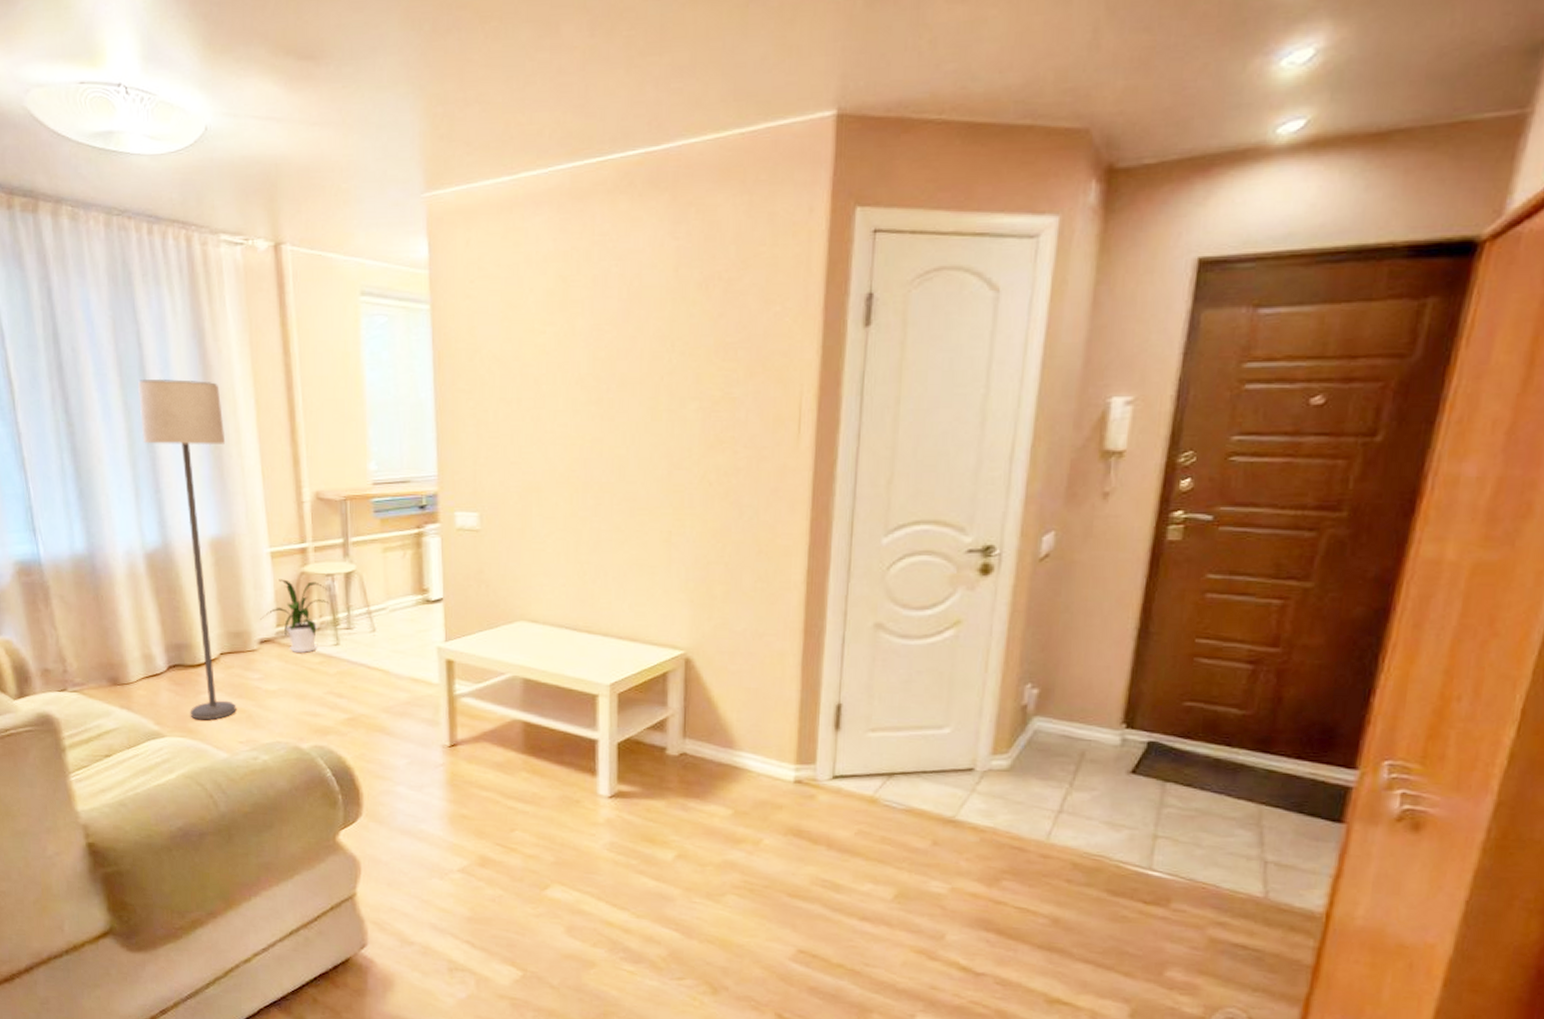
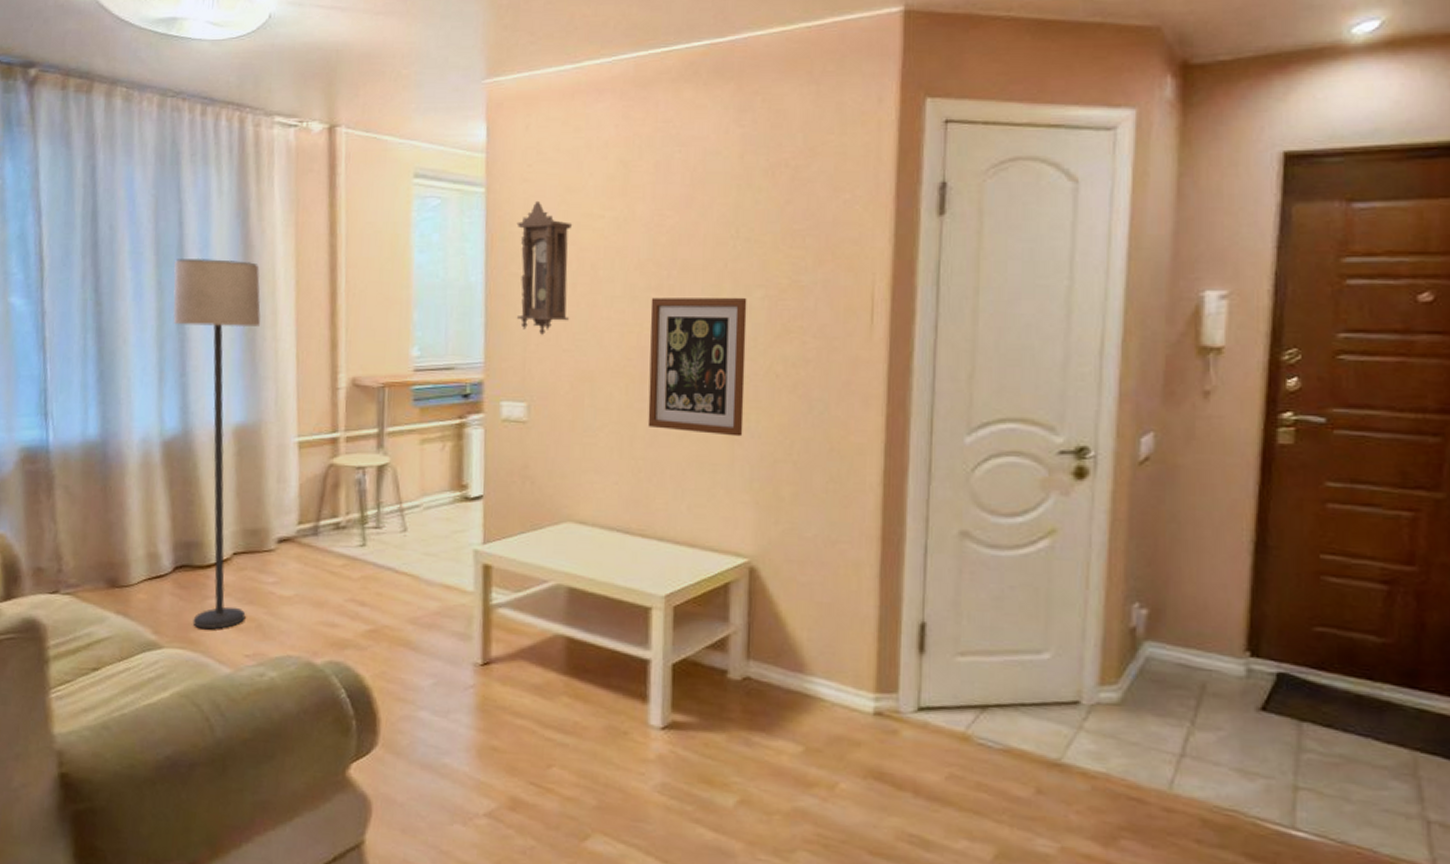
house plant: present [260,579,329,653] -> none [281,471,359,554]
pendulum clock: none [462,317,516,448] -> present [516,200,573,335]
wall art: none [591,409,682,541] -> present [647,297,747,437]

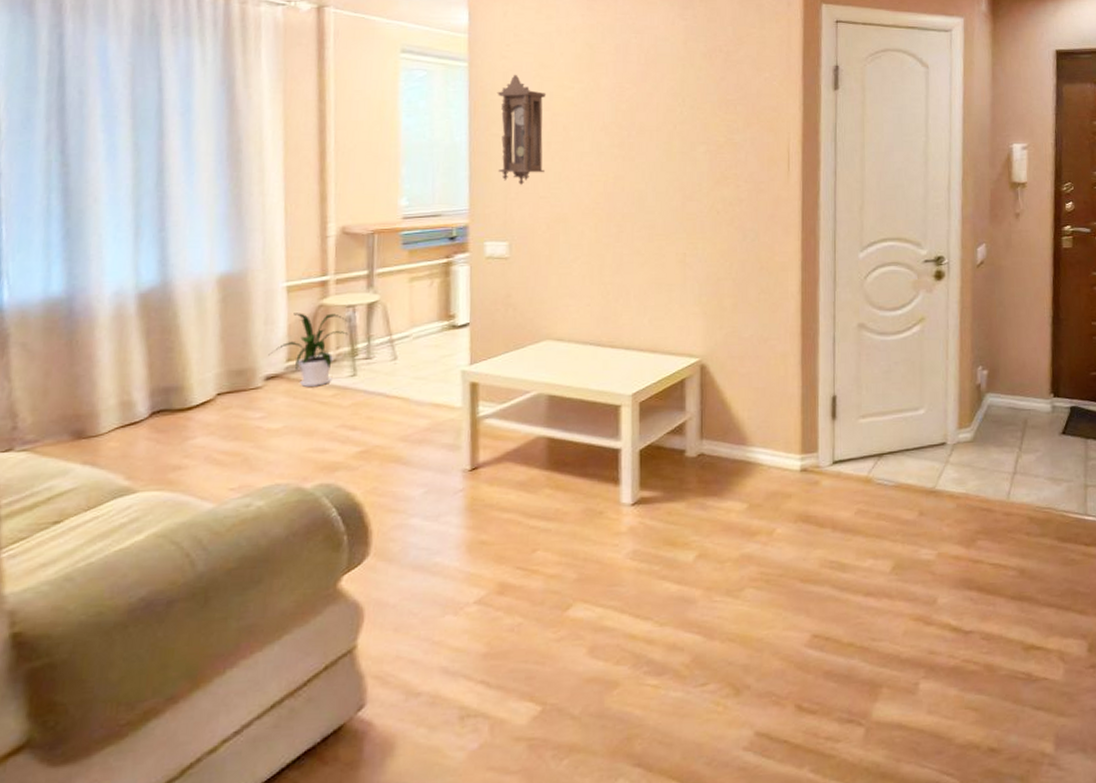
lamp: present [172,257,261,630] -> none [150,121,247,469]
house plant: none [281,471,359,554] -> present [268,313,349,387]
wall art: present [647,297,747,437] -> none [614,152,693,262]

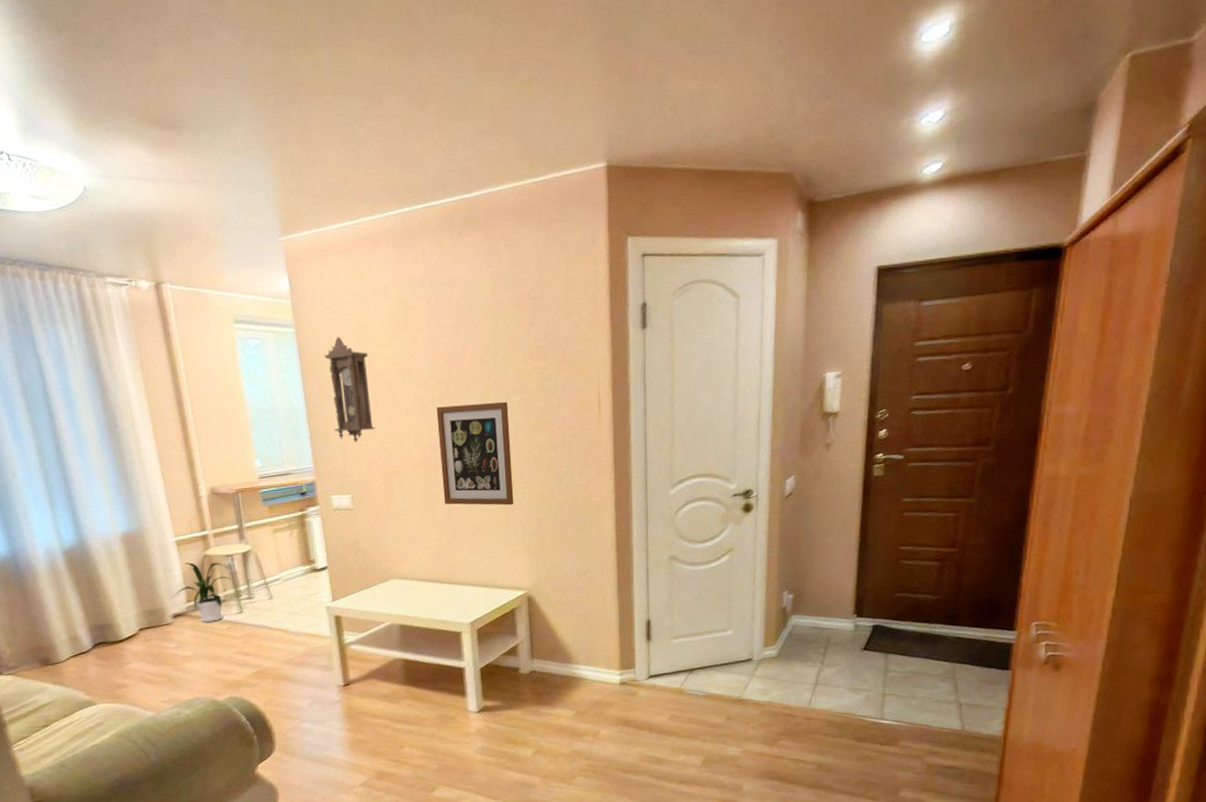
wall art: none [614,152,693,262] -> present [436,401,514,506]

